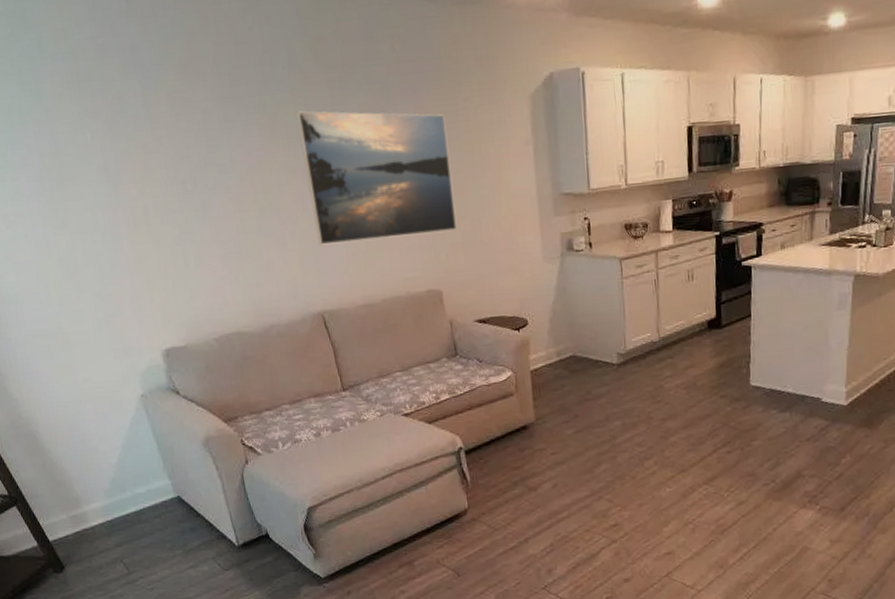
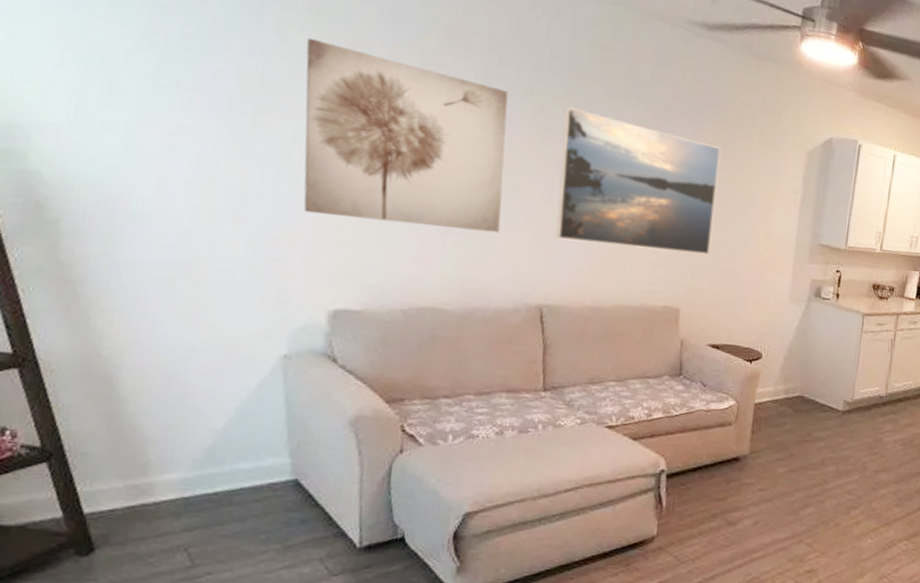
wall art: none [78,106,272,268] -> present [303,37,508,233]

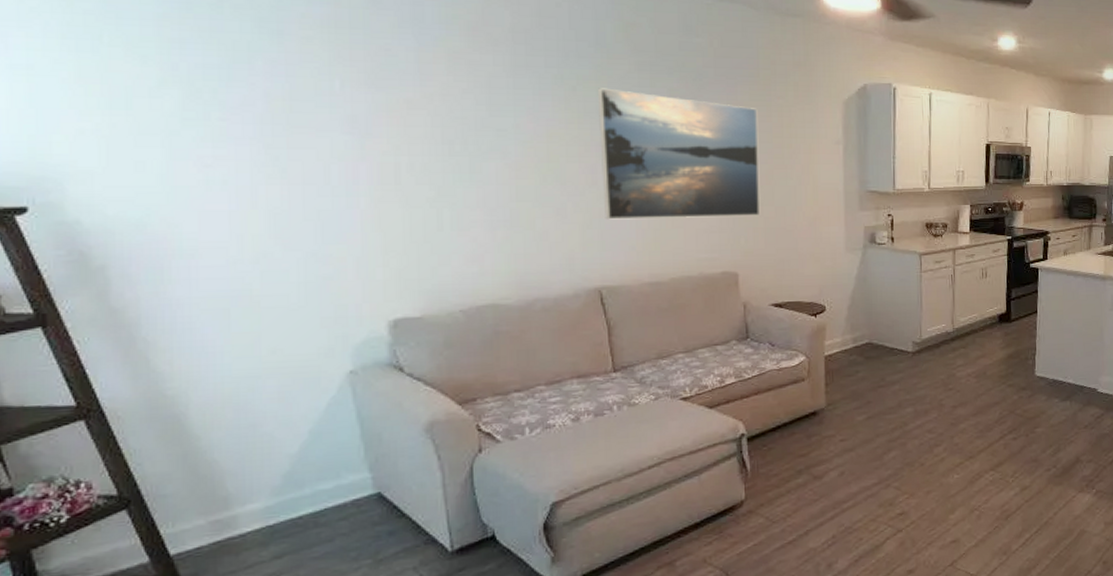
wall art: present [303,37,508,233] -> none [330,52,548,227]

